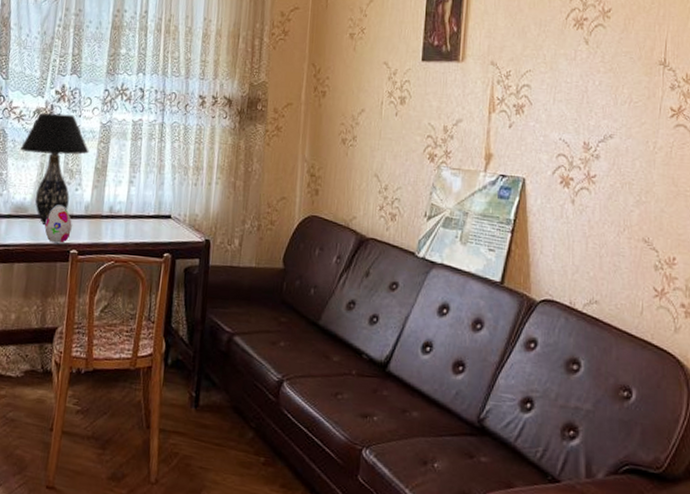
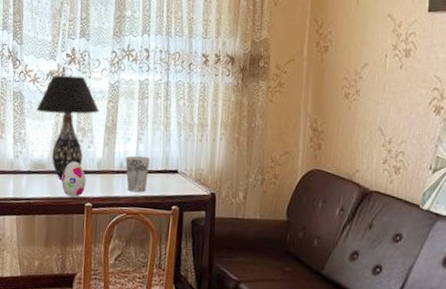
cup: none [115,199,142,239] -> present [125,155,150,193]

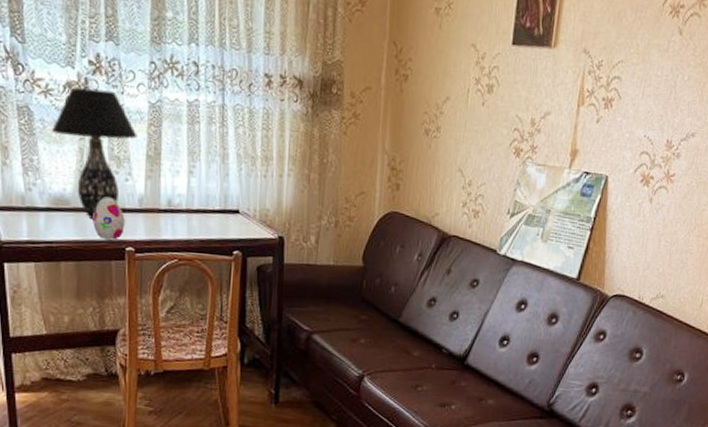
cup: present [125,155,150,193] -> none [174,192,205,235]

